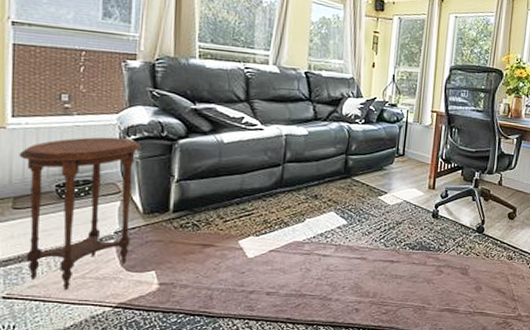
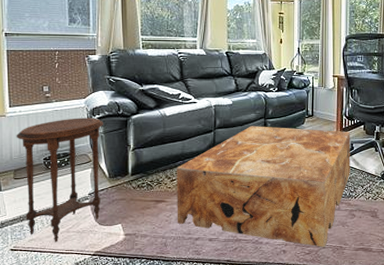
coffee table: none [227,162,446,307] -> present [176,126,351,247]

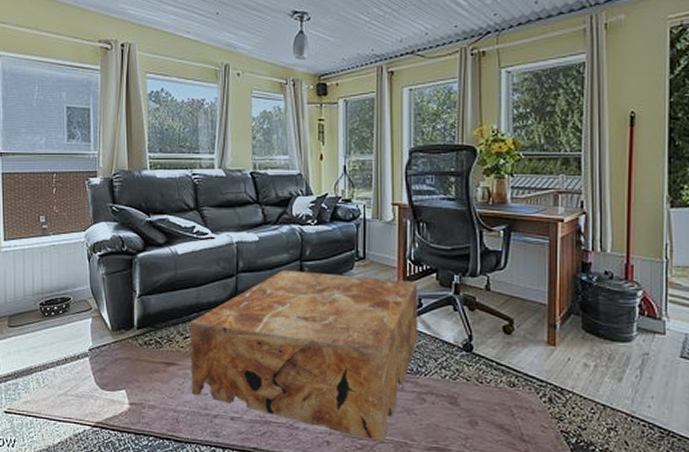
side table: present [16,118,103,243] -> none [11,255,105,407]

